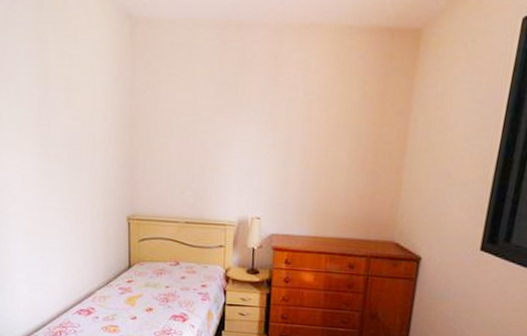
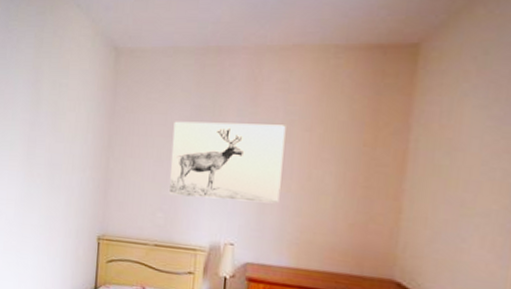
wall art: none [196,99,306,180] -> present [169,121,286,204]

